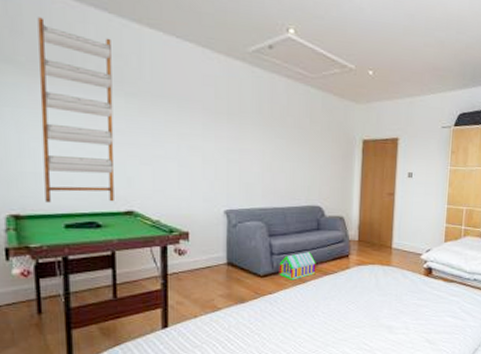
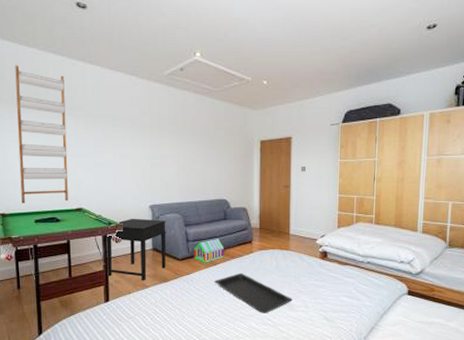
side table: none [165,225,245,302] -> present [105,218,166,281]
serving tray: none [303,292,392,337] -> present [214,273,292,314]

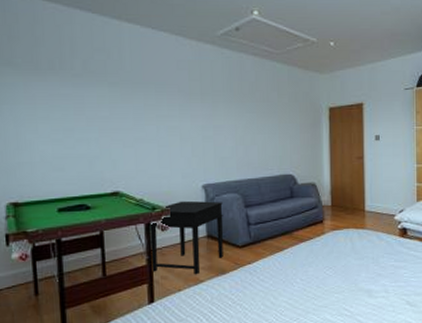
shelf: present [15,65,68,203] -> none [31,23,101,189]
toy house: present [194,239,224,263] -> none [256,220,292,249]
serving tray: present [214,273,292,314] -> none [281,258,371,303]

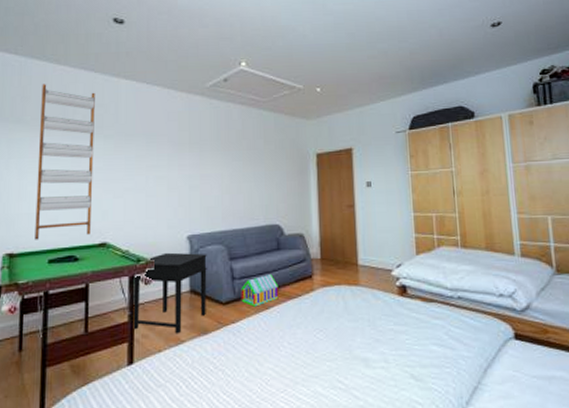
shelf: none [31,23,101,189] -> present [35,84,95,240]
toy house: none [256,220,292,249] -> present [241,274,279,307]

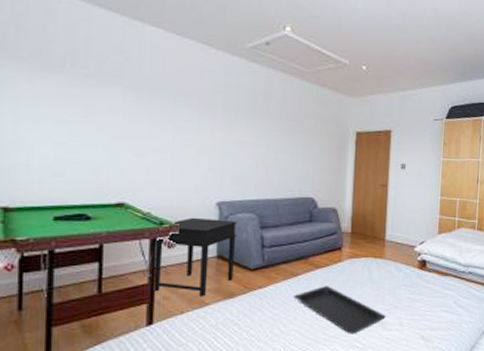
shelf: present [35,84,95,240] -> none [36,16,113,195]
toy house: present [241,274,279,307] -> none [270,244,308,274]
serving tray: none [267,319,368,373] -> present [293,286,386,334]

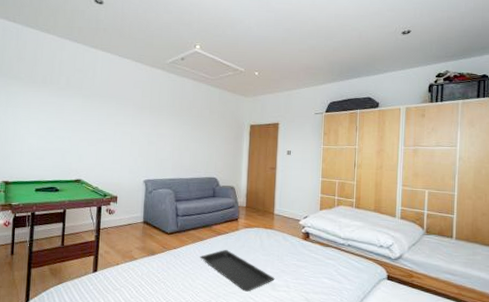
side table: present [152,217,237,297] -> none [98,191,158,253]

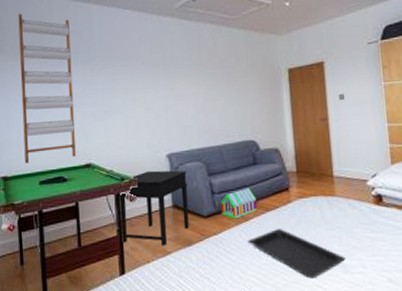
shelf: none [25,49,77,173] -> present [18,13,76,164]
side table: none [98,191,158,253] -> present [118,170,189,246]
toy house: none [182,215,212,238] -> present [221,188,258,219]

